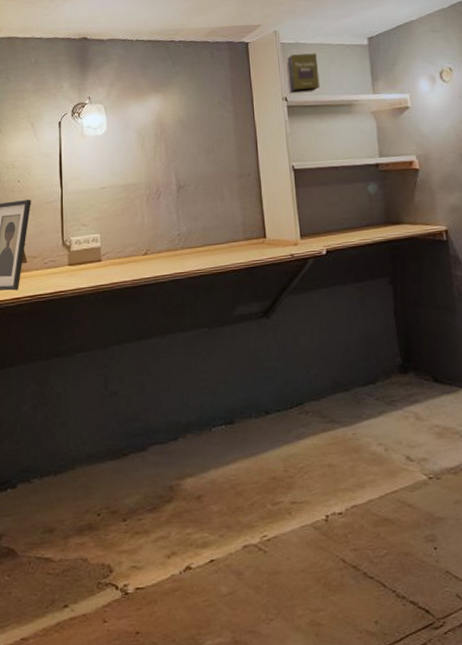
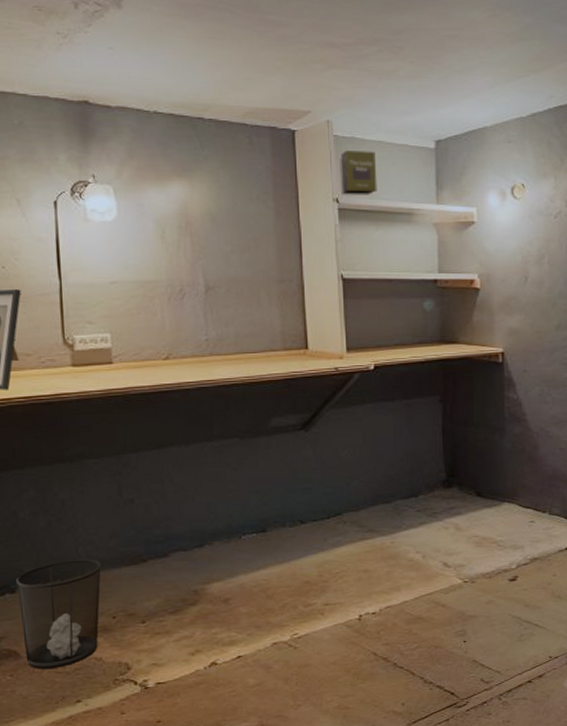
waste bin: none [17,453,89,569] -> present [16,559,102,669]

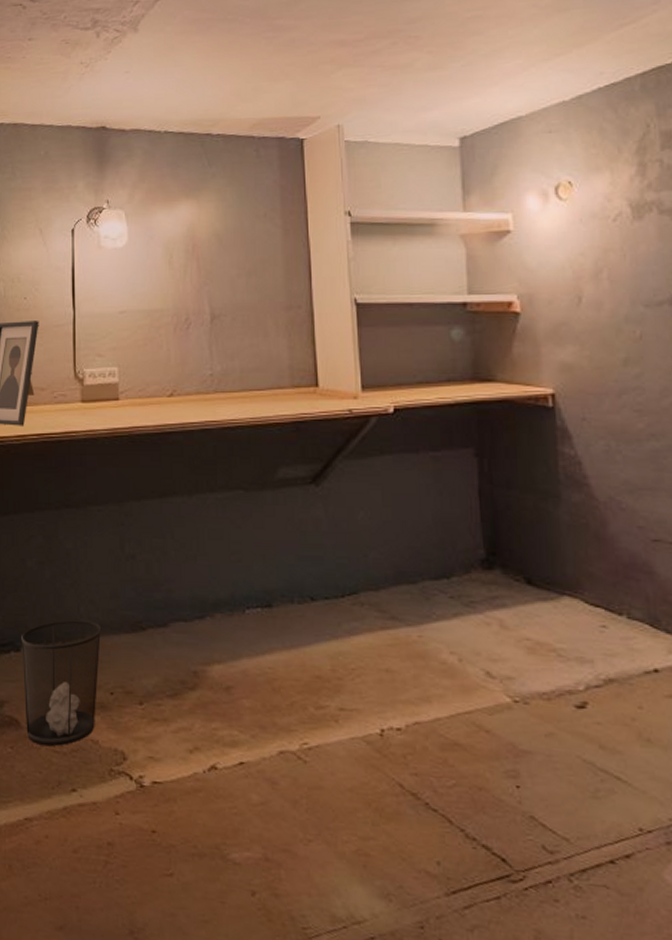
books: present [339,151,377,195] -> none [351,155,394,207]

